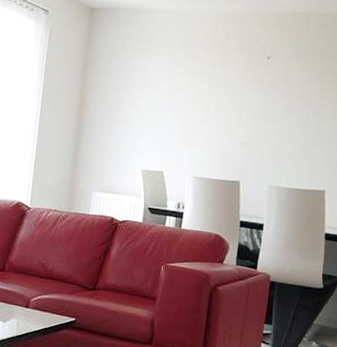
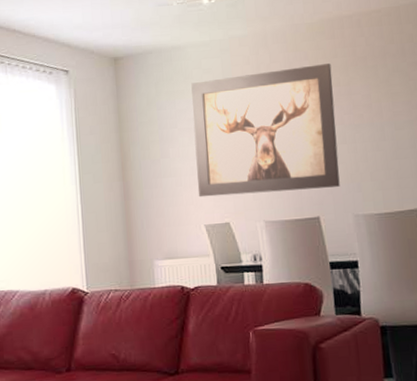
wall art: none [141,44,277,159] -> present [191,63,340,198]

